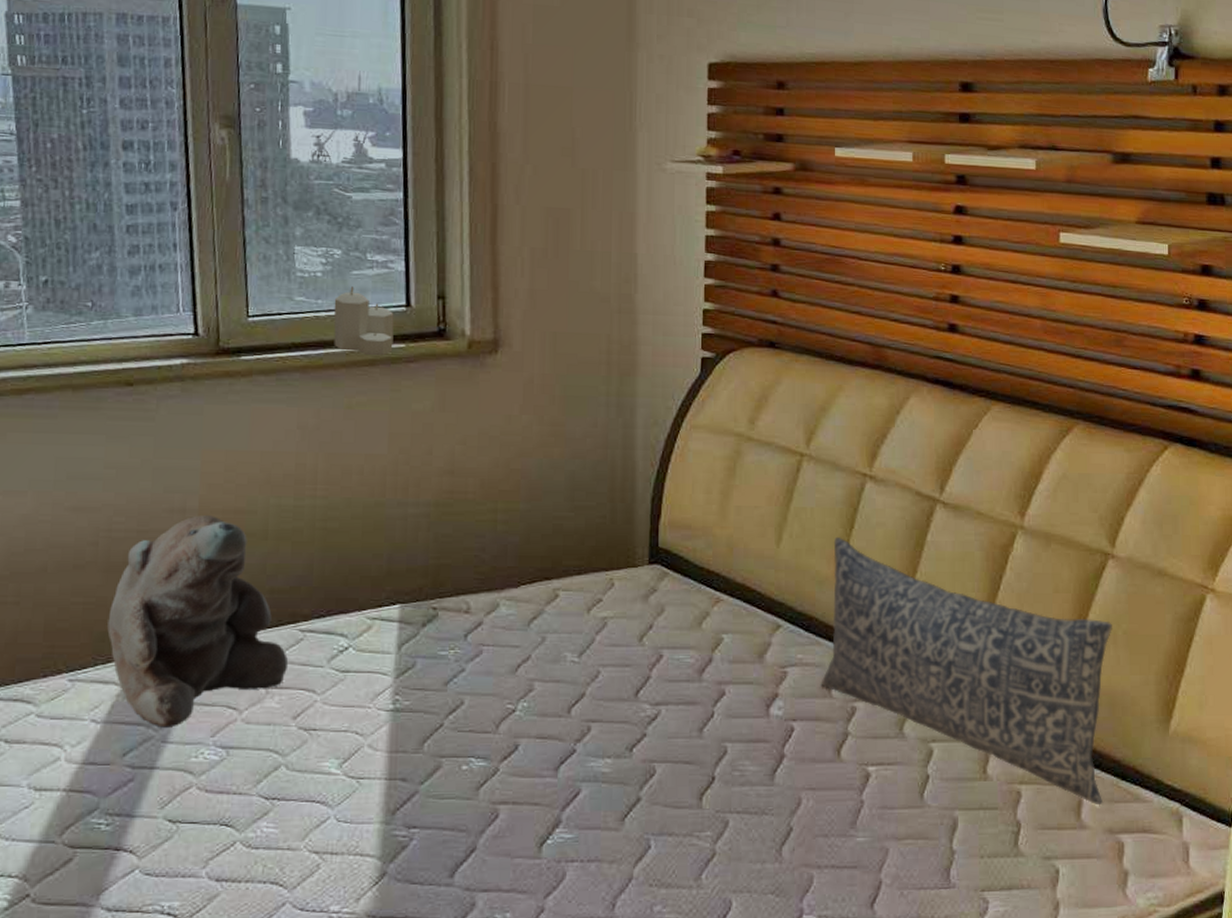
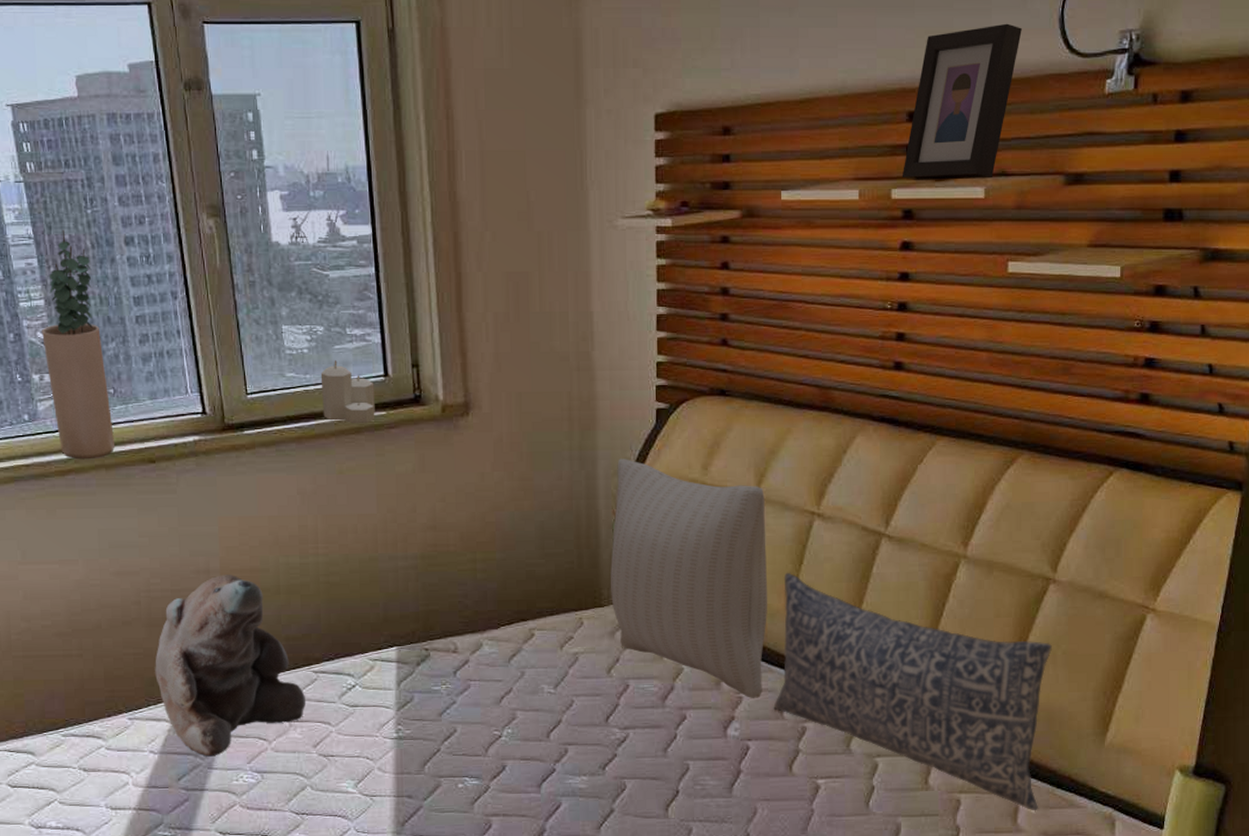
vase: none [13,127,88,379] -> present [42,229,116,460]
pillow: none [646,408,817,674] -> present [610,459,768,698]
picture frame: none [955,8,1068,152] -> present [902,23,1022,181]

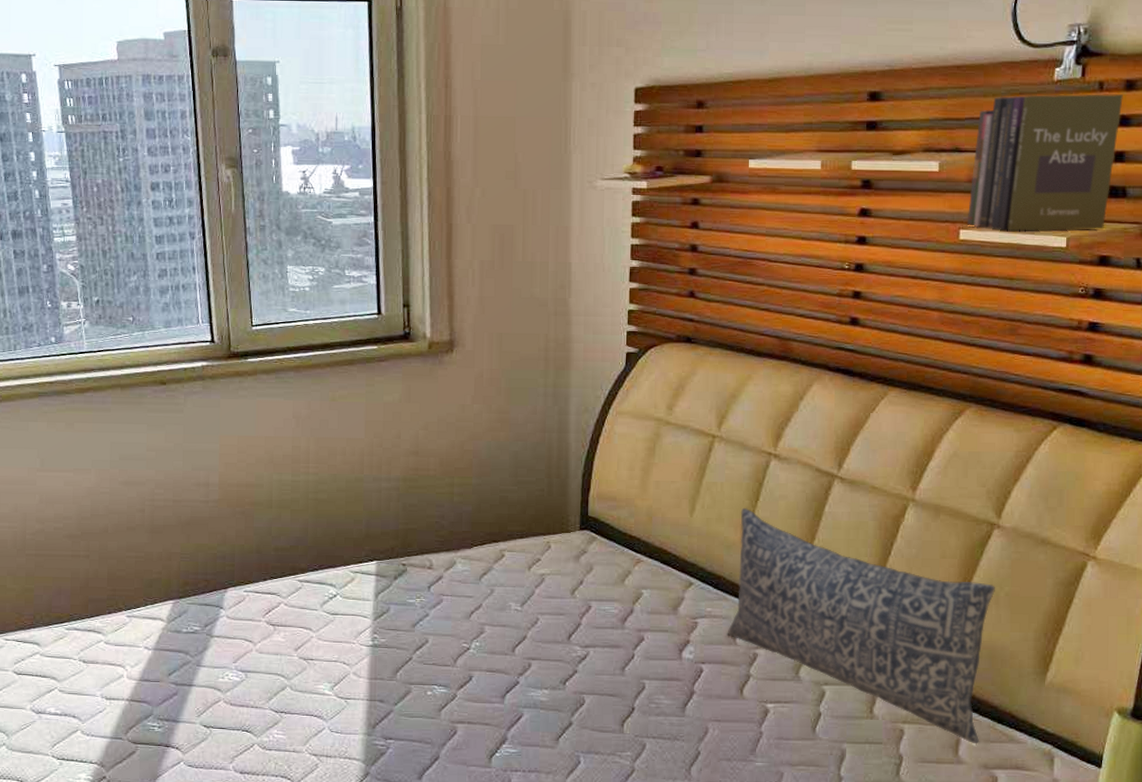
vase: present [42,229,116,460] -> none [72,174,131,380]
stuffed animal: present [155,575,307,757] -> none [154,488,291,655]
candle: present [320,360,375,424] -> none [319,298,368,357]
pillow: present [610,459,768,698] -> none [578,397,725,624]
picture frame: present [902,23,1022,181] -> none [861,15,977,155]
books: none [1015,107,1178,261] -> present [967,94,1123,231]

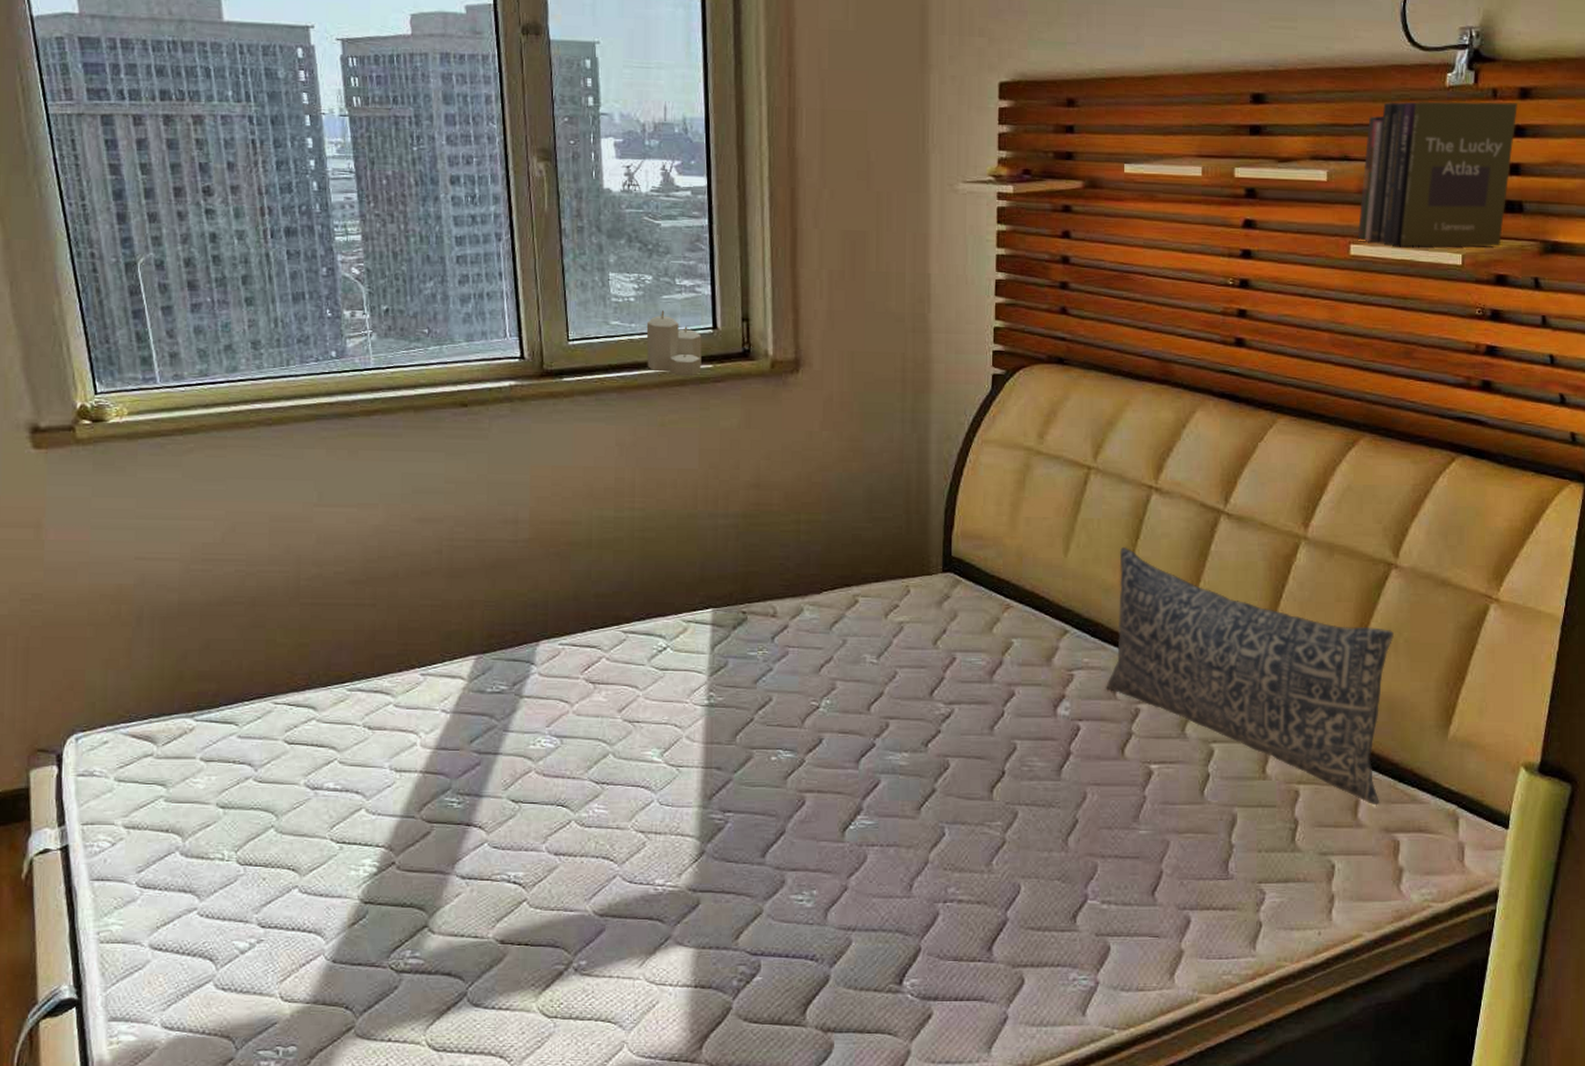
candle: none [319,298,368,357] -> present [646,310,702,377]

